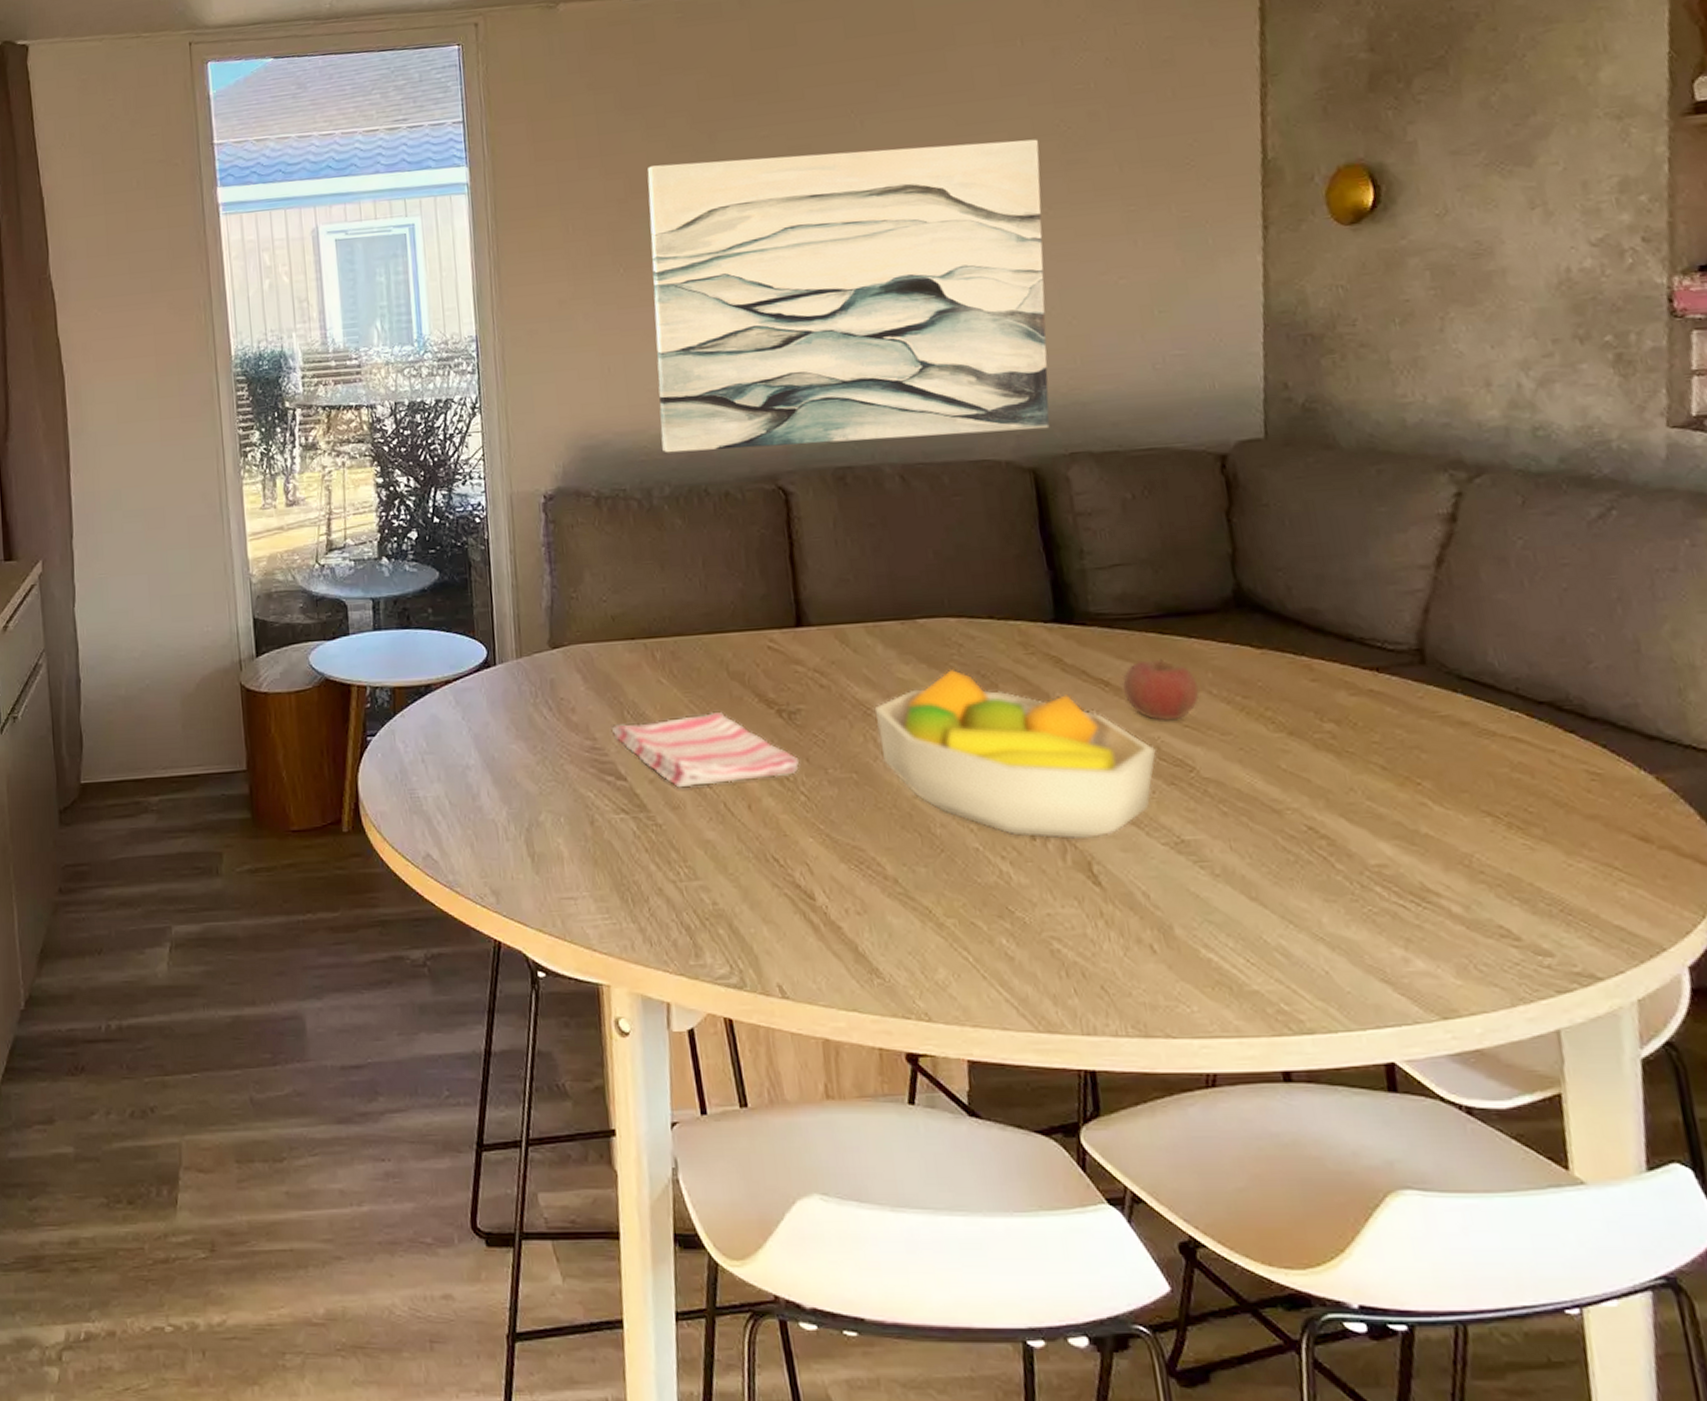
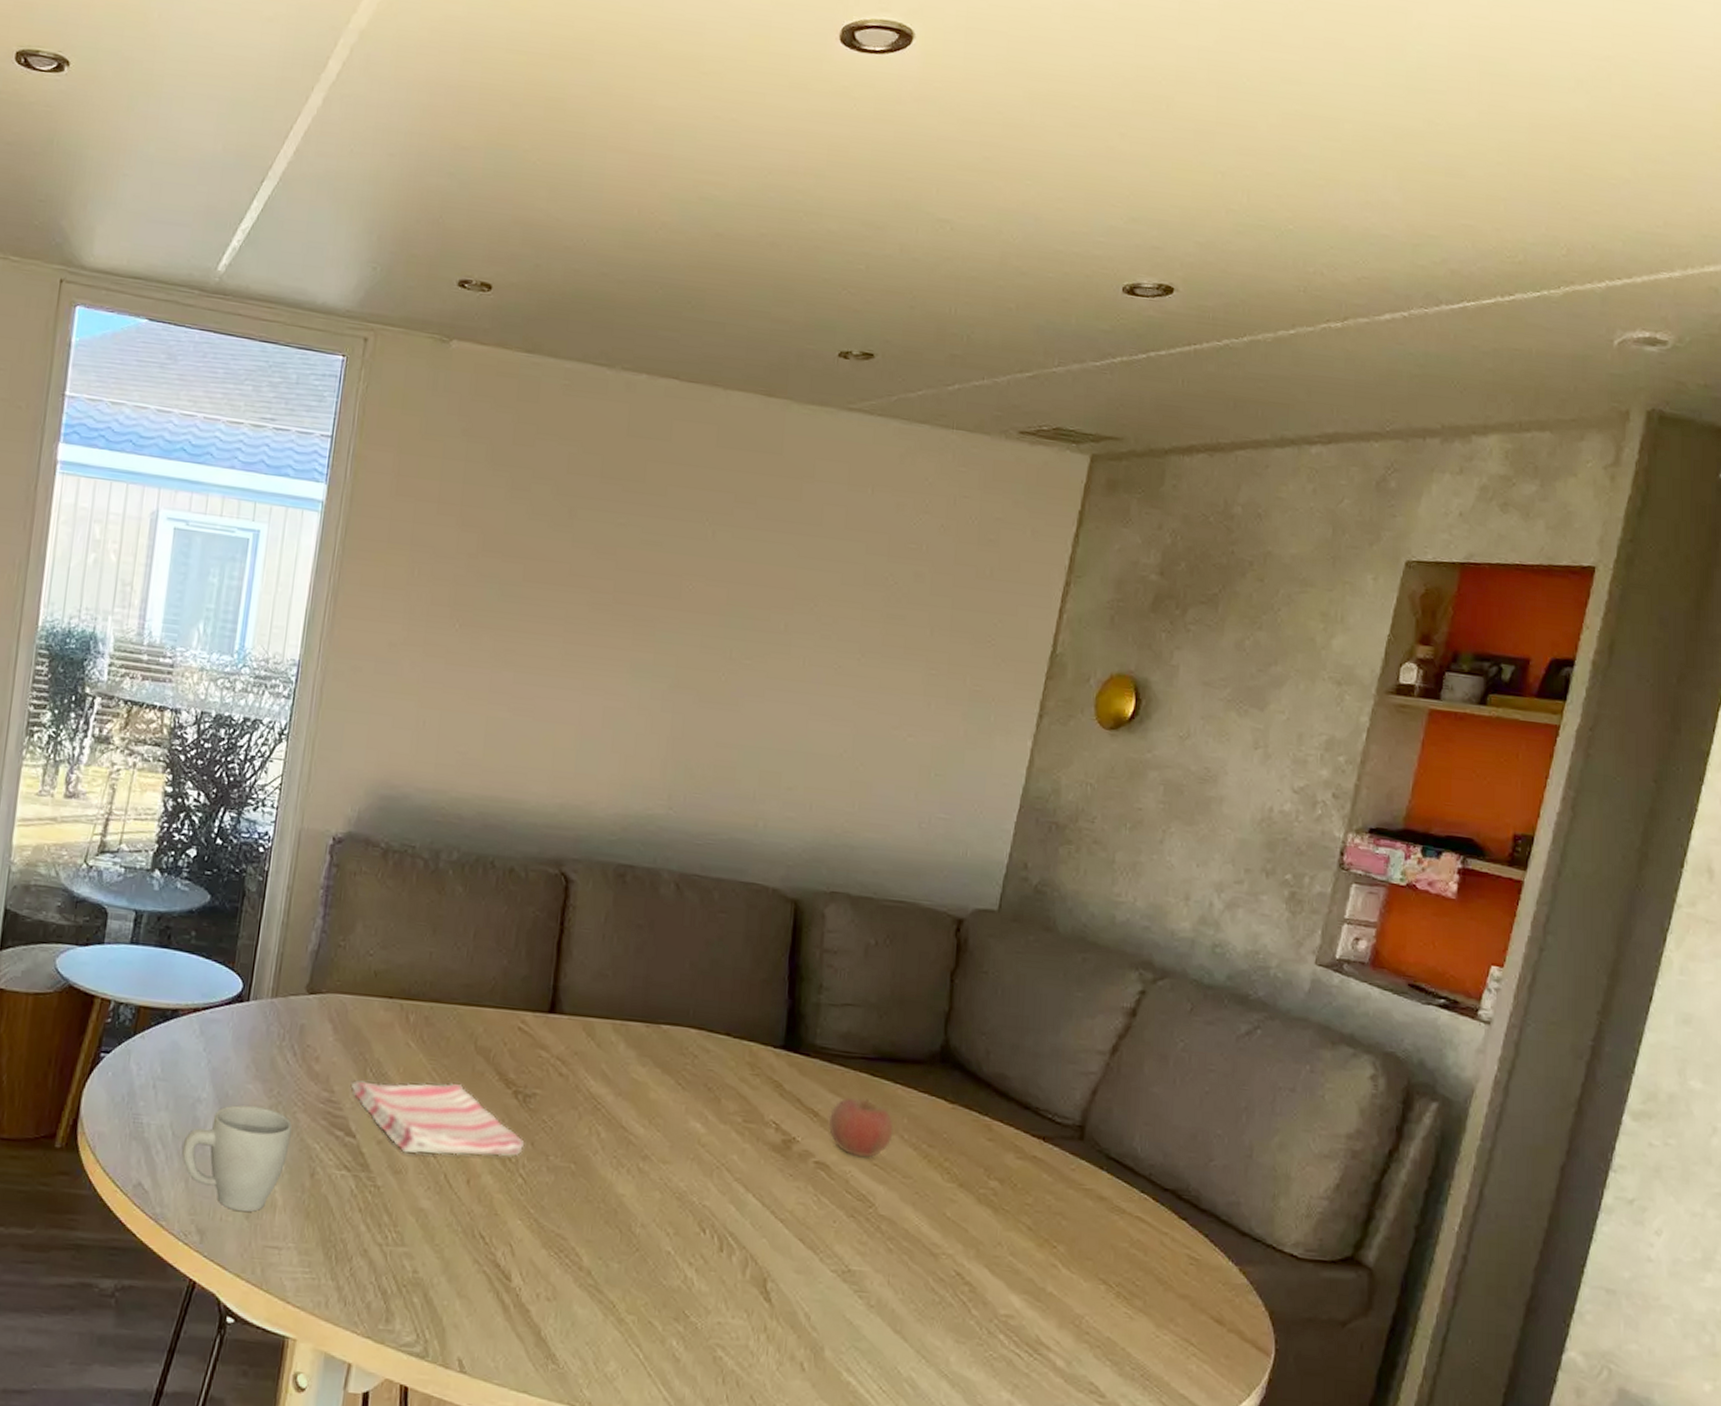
mug: none [461,764,564,868] -> present [181,1104,292,1212]
wall art: present [647,139,1050,453] -> none [459,527,867,865]
fruit bowl: present [874,670,1157,839] -> none [601,1078,845,1258]

